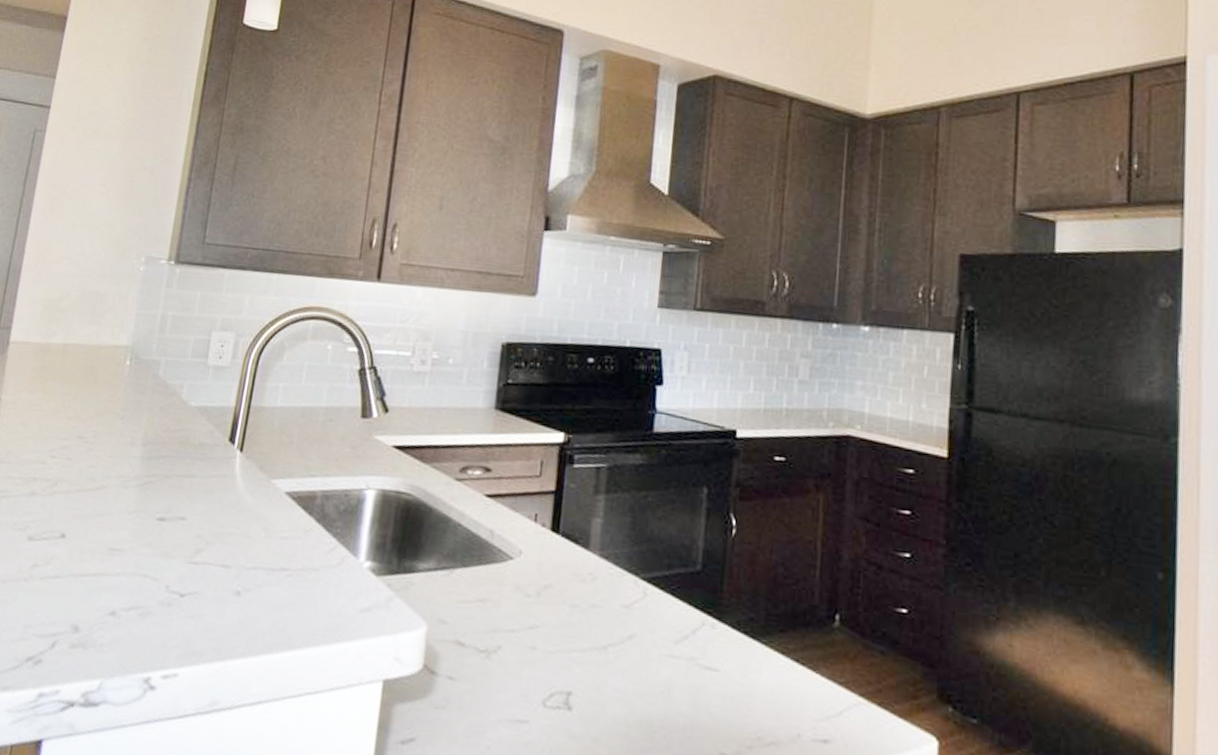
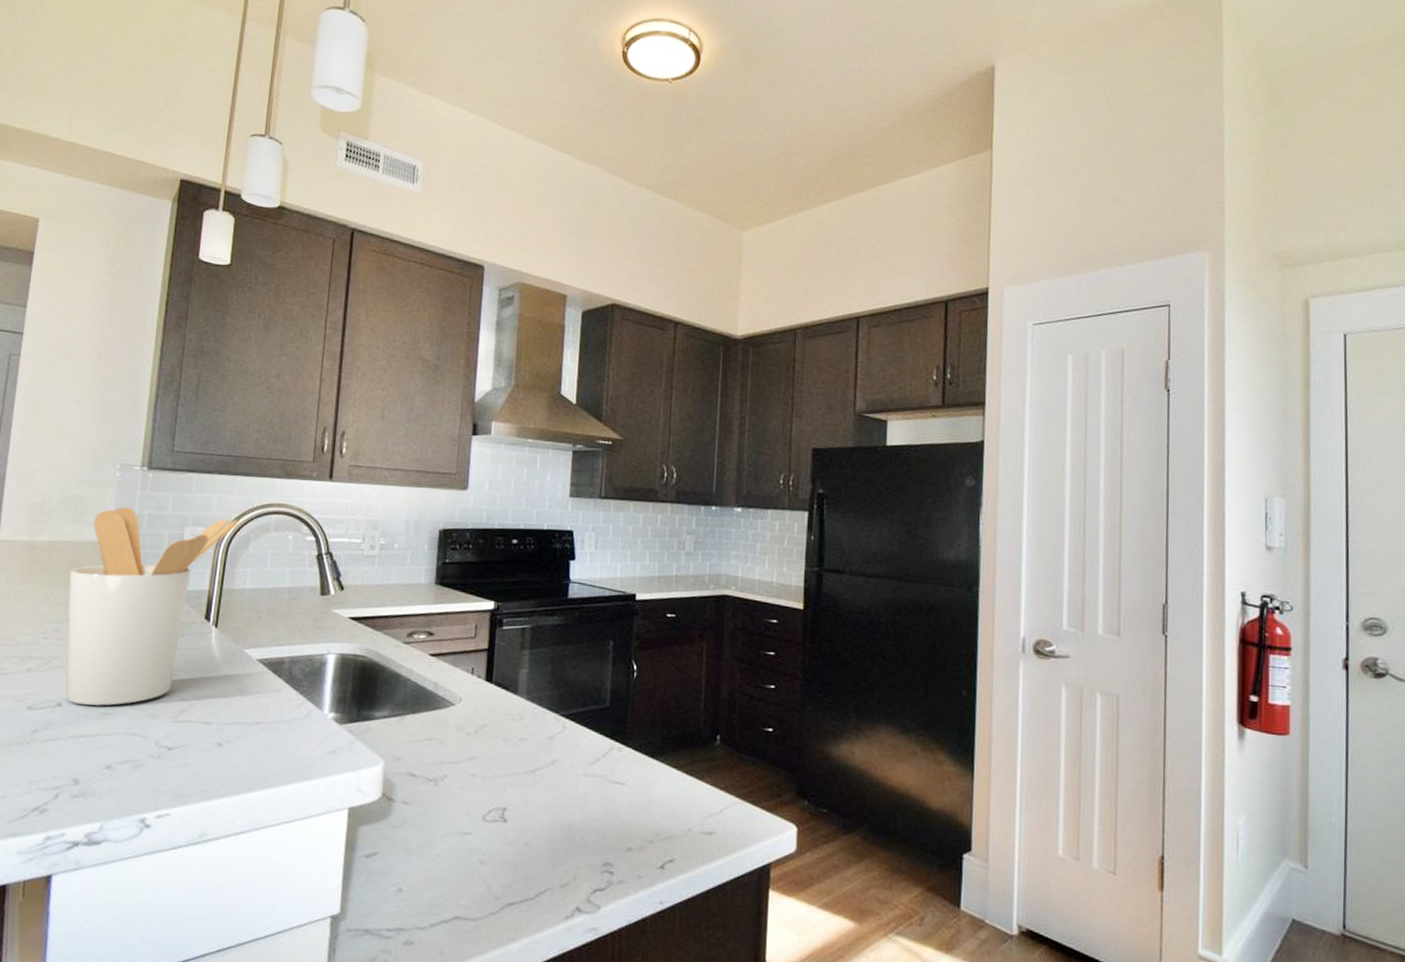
utensil holder: none [70,306,274,540] -> present [65,506,240,706]

